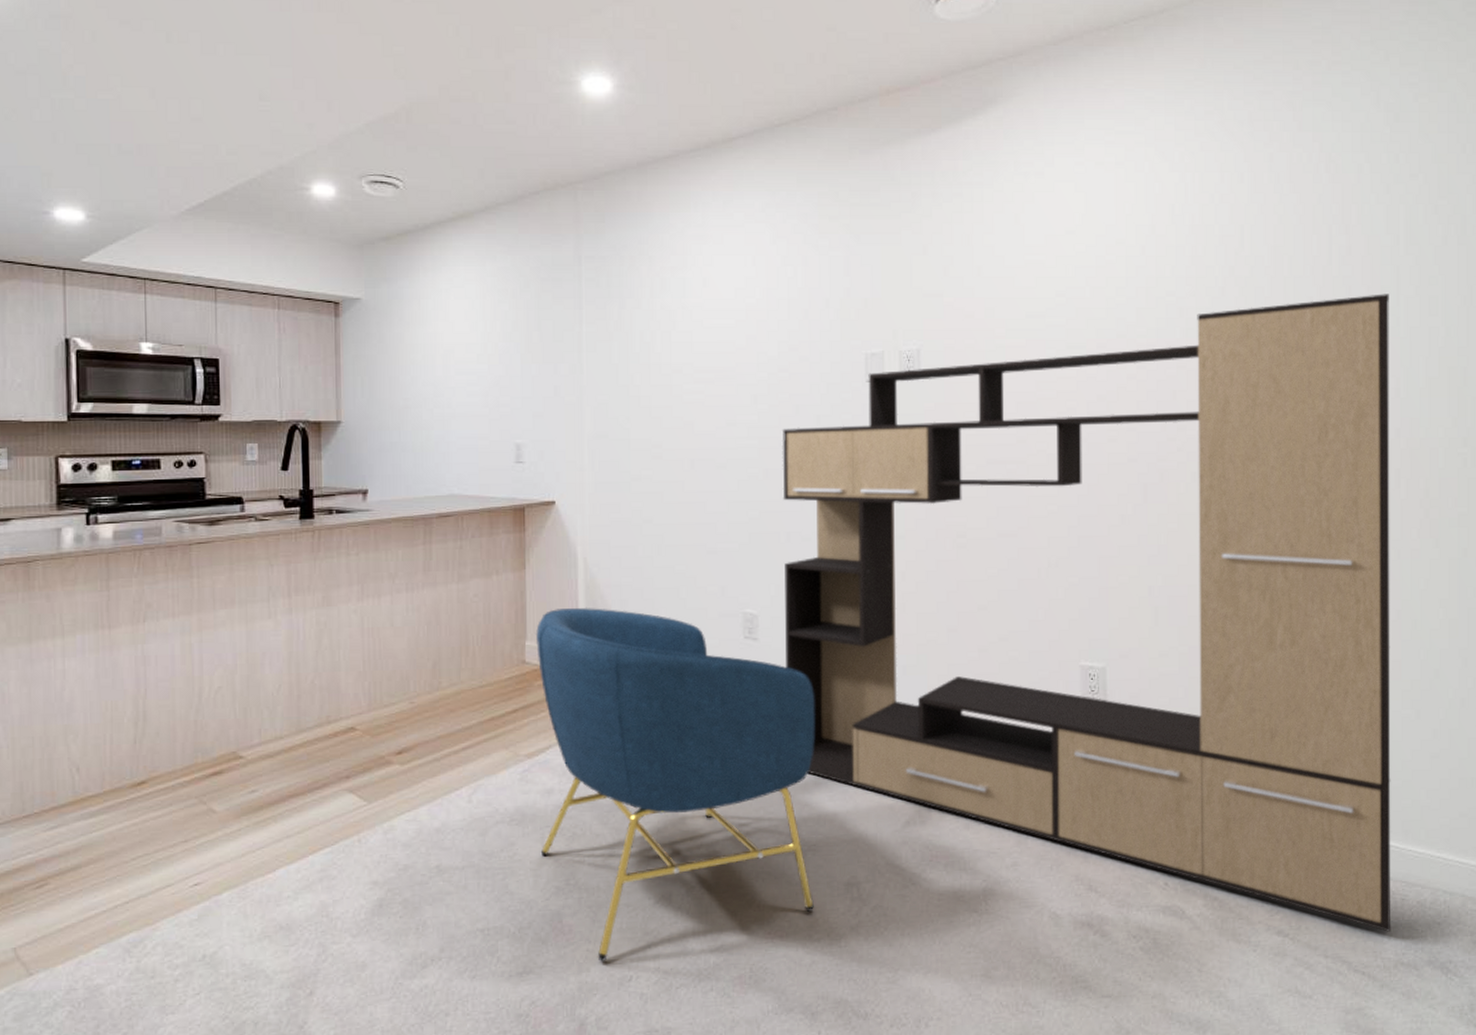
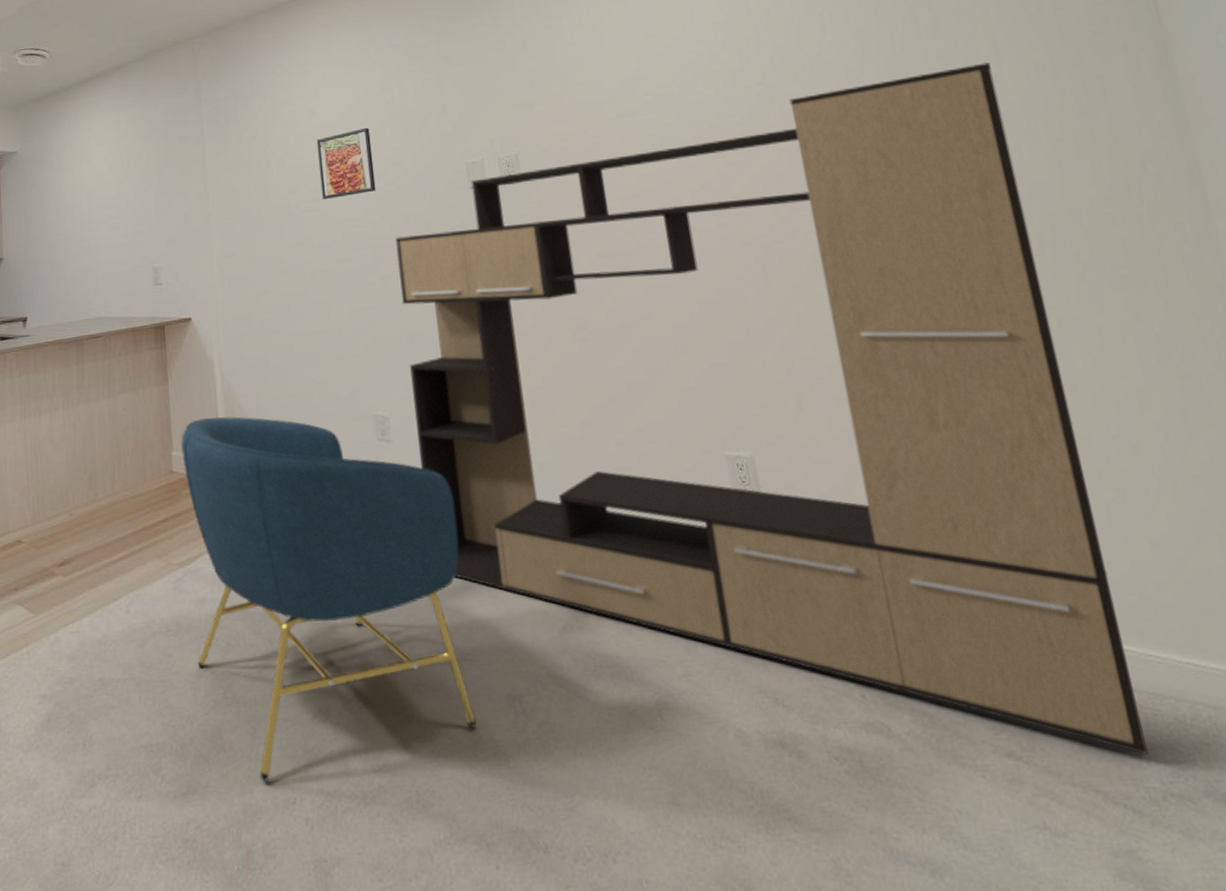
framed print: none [707,305,768,381] -> present [316,127,376,199]

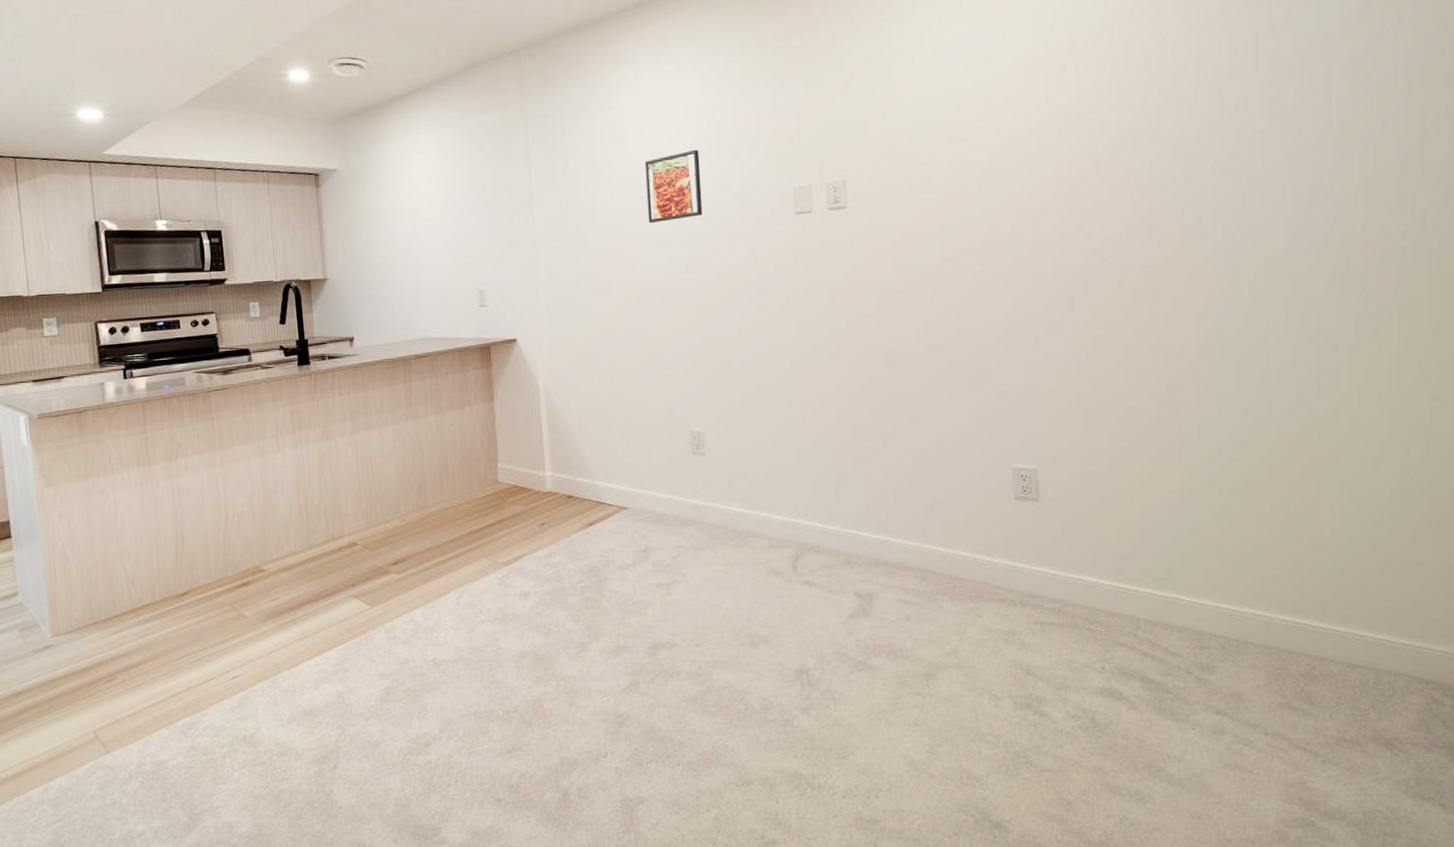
armchair: present [180,416,477,782] -> none [505,431,768,740]
media console: present [395,62,1150,755] -> none [719,93,1333,711]

